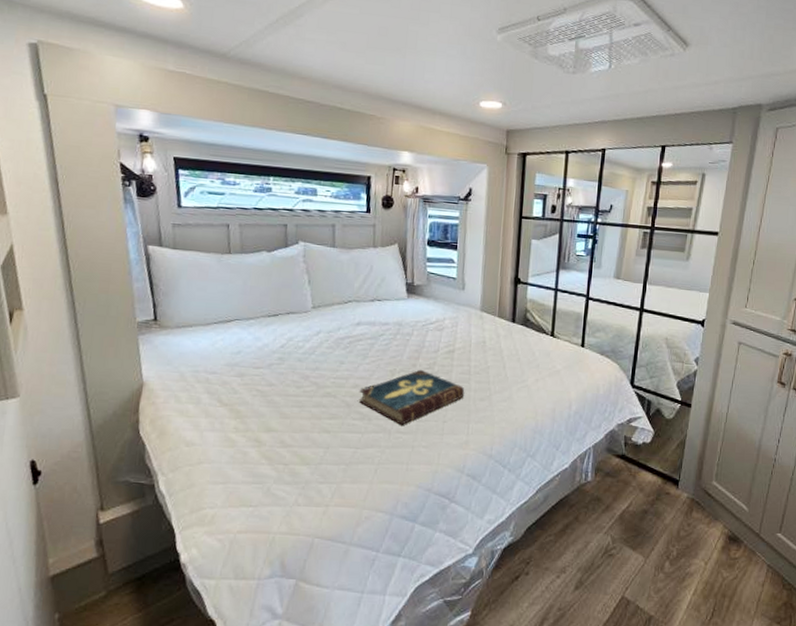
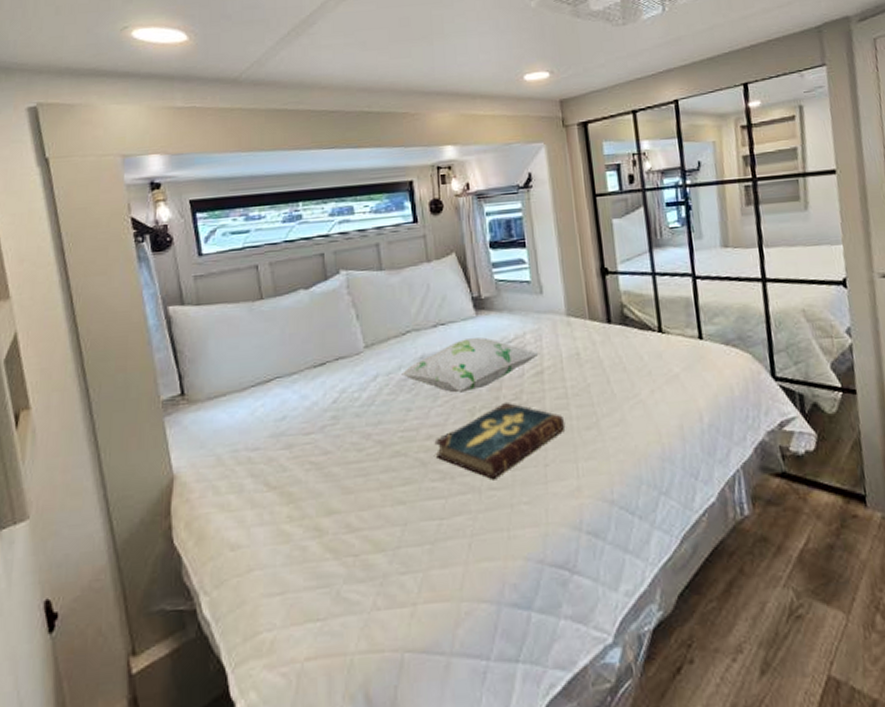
decorative pillow: none [340,315,455,357] -> present [401,337,541,393]

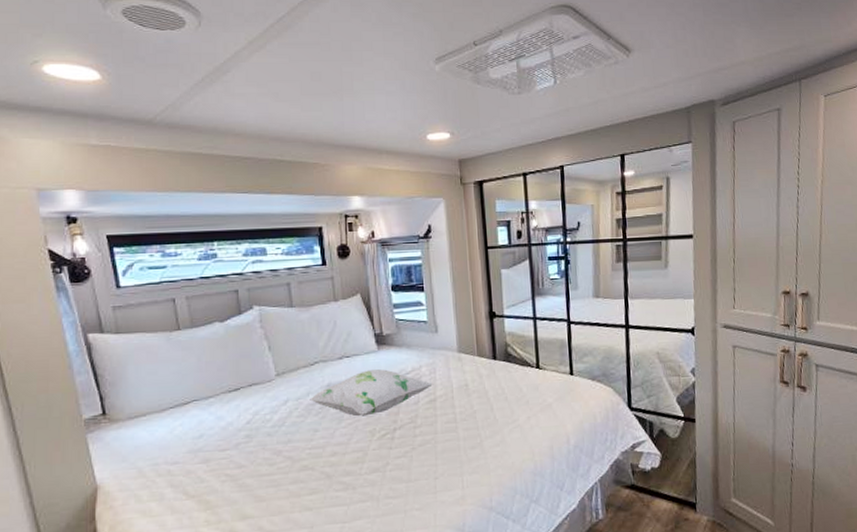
book: present [434,402,566,479] -> none [338,425,454,489]

